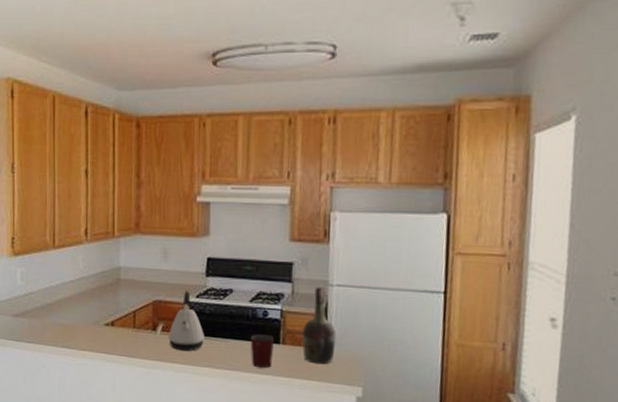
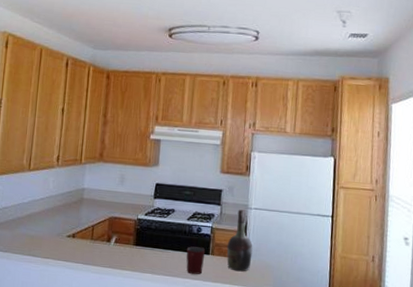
kettle: present [169,291,204,351] -> none [120,210,150,260]

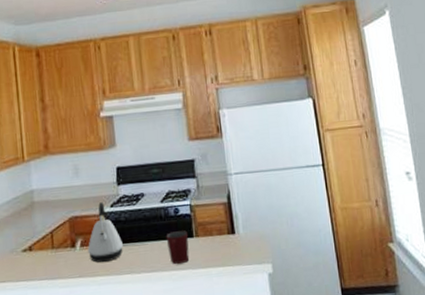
kettle: none [120,210,150,260] -> present [88,202,123,263]
cognac bottle: present [226,209,253,272] -> none [211,177,243,250]

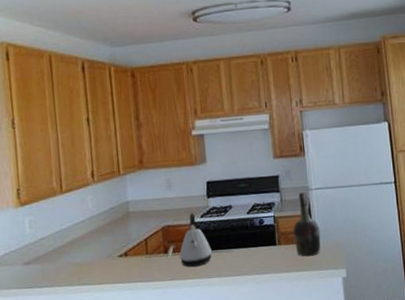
mug: present [166,230,190,265] -> none [251,239,272,270]
cognac bottle: none [211,177,243,250] -> present [293,192,321,257]

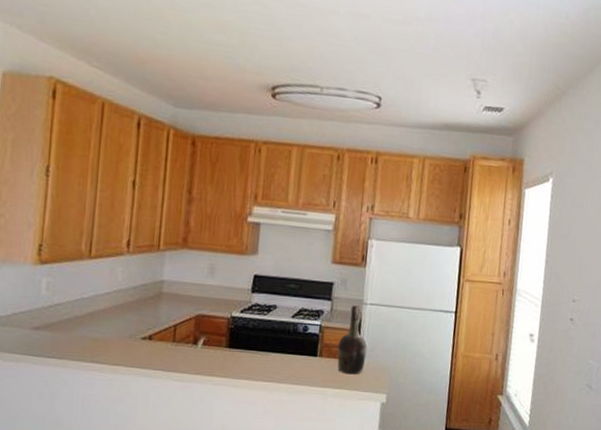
kettle: present [179,213,212,267] -> none [209,306,246,364]

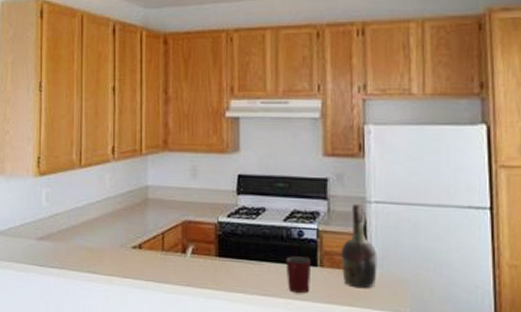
mug: none [289,347,312,380] -> present [285,256,310,294]

